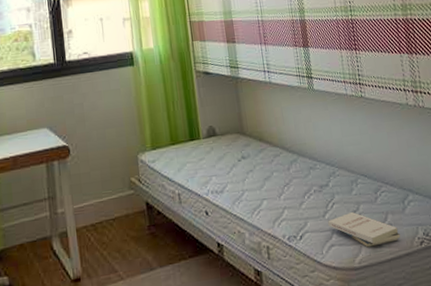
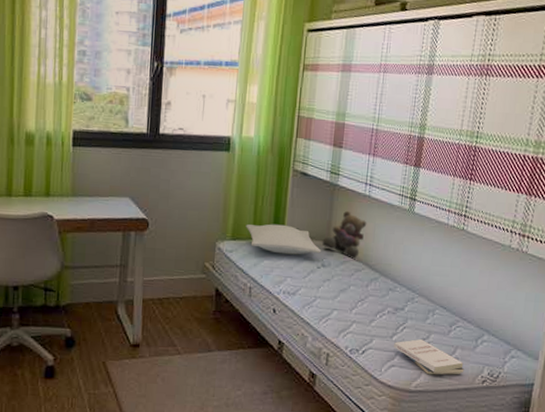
pillow: none [162,125,239,155] -> present [245,224,322,255]
teddy bear: none [237,99,275,145] -> present [322,210,367,259]

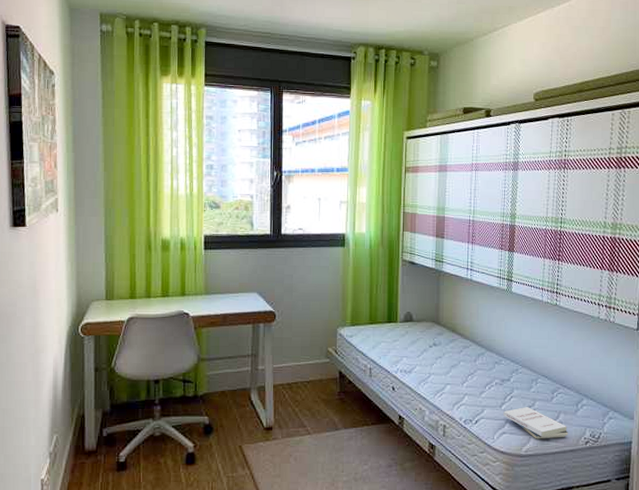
pillow: present [245,224,322,255] -> none [363,309,432,336]
teddy bear: present [322,210,367,259] -> none [432,293,471,337]

